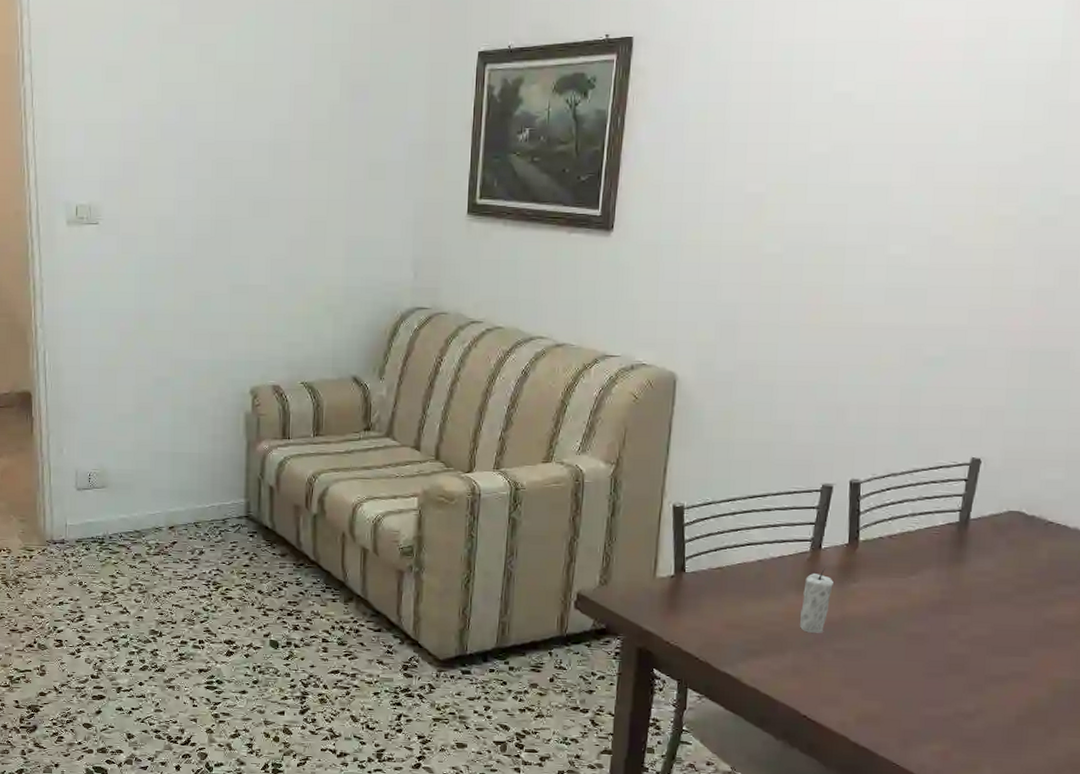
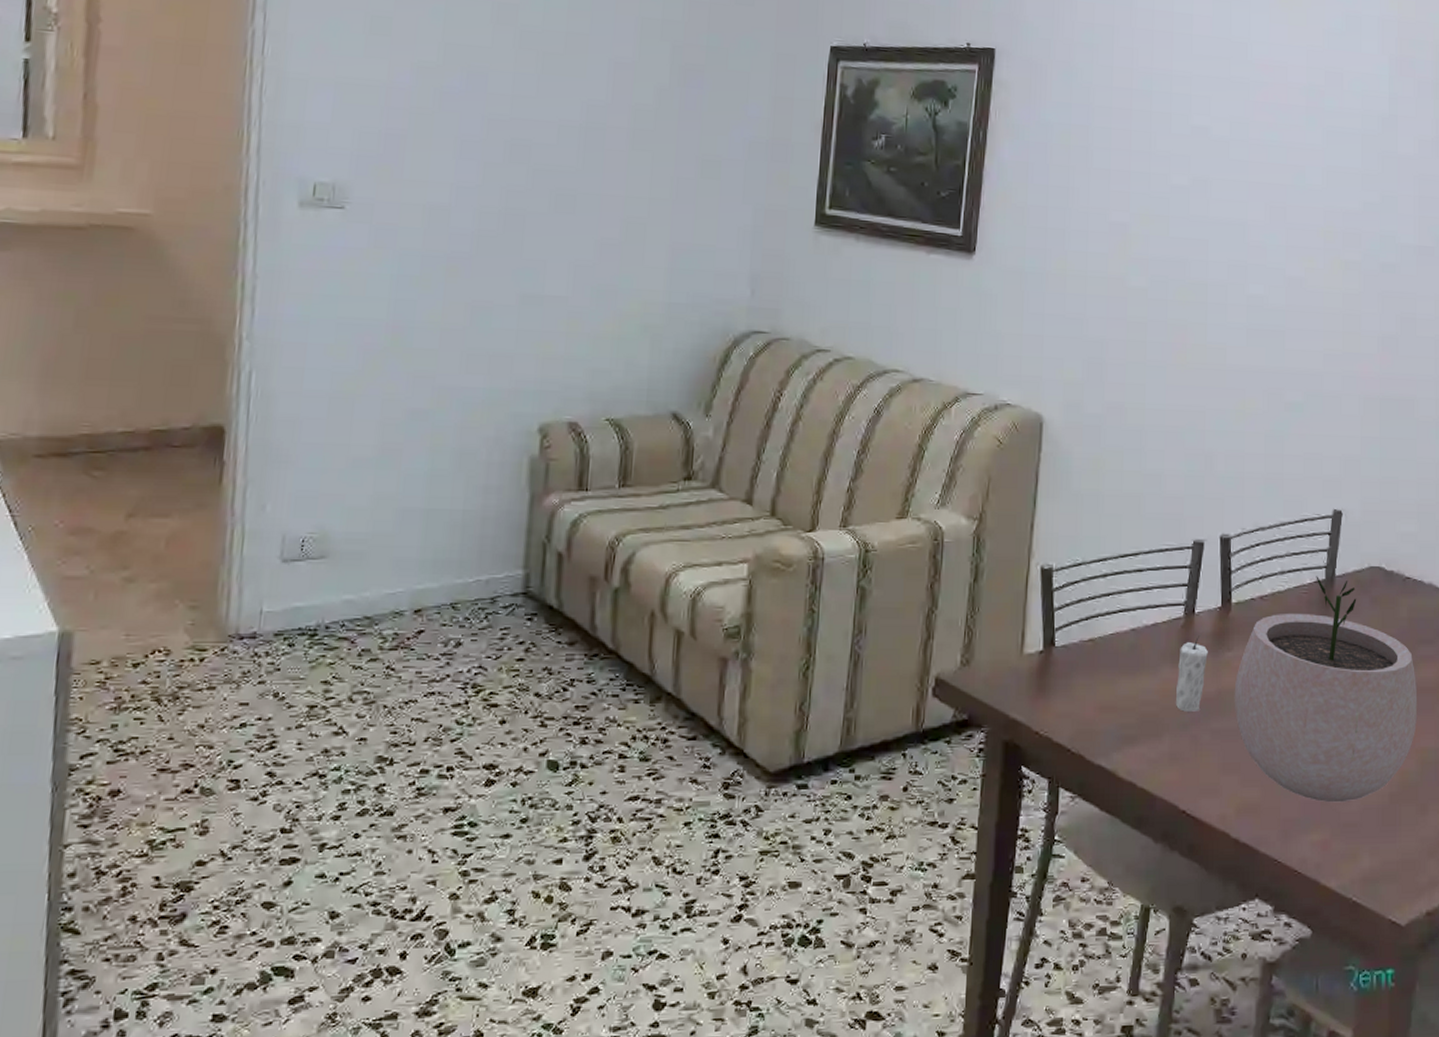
plant pot: none [858,519,1054,720] -> present [1234,576,1418,803]

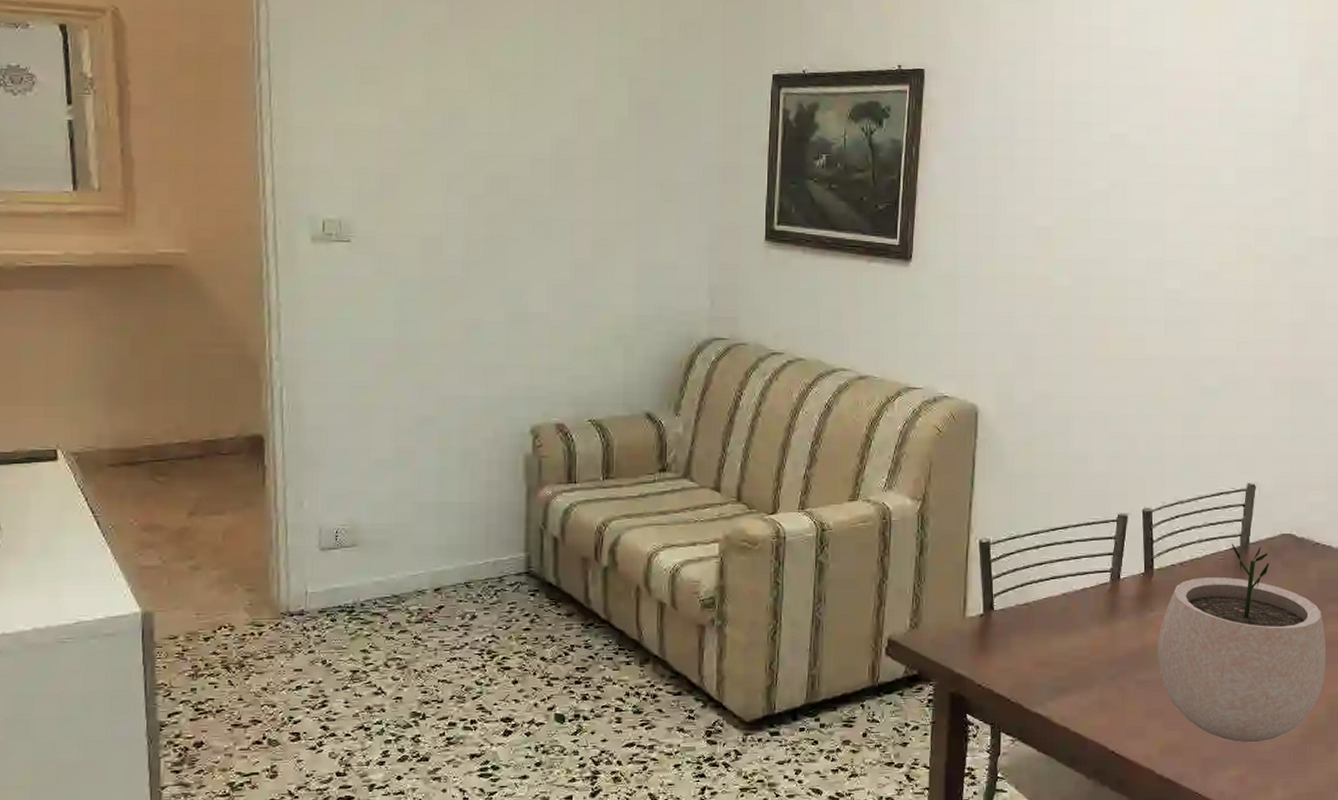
candle: present [1175,635,1208,712] -> none [1103,598,1133,665]

